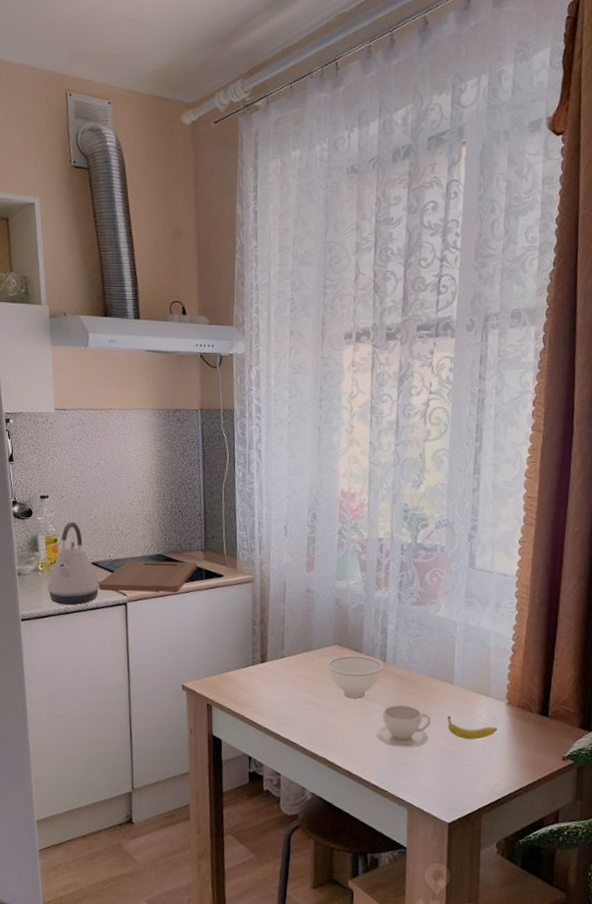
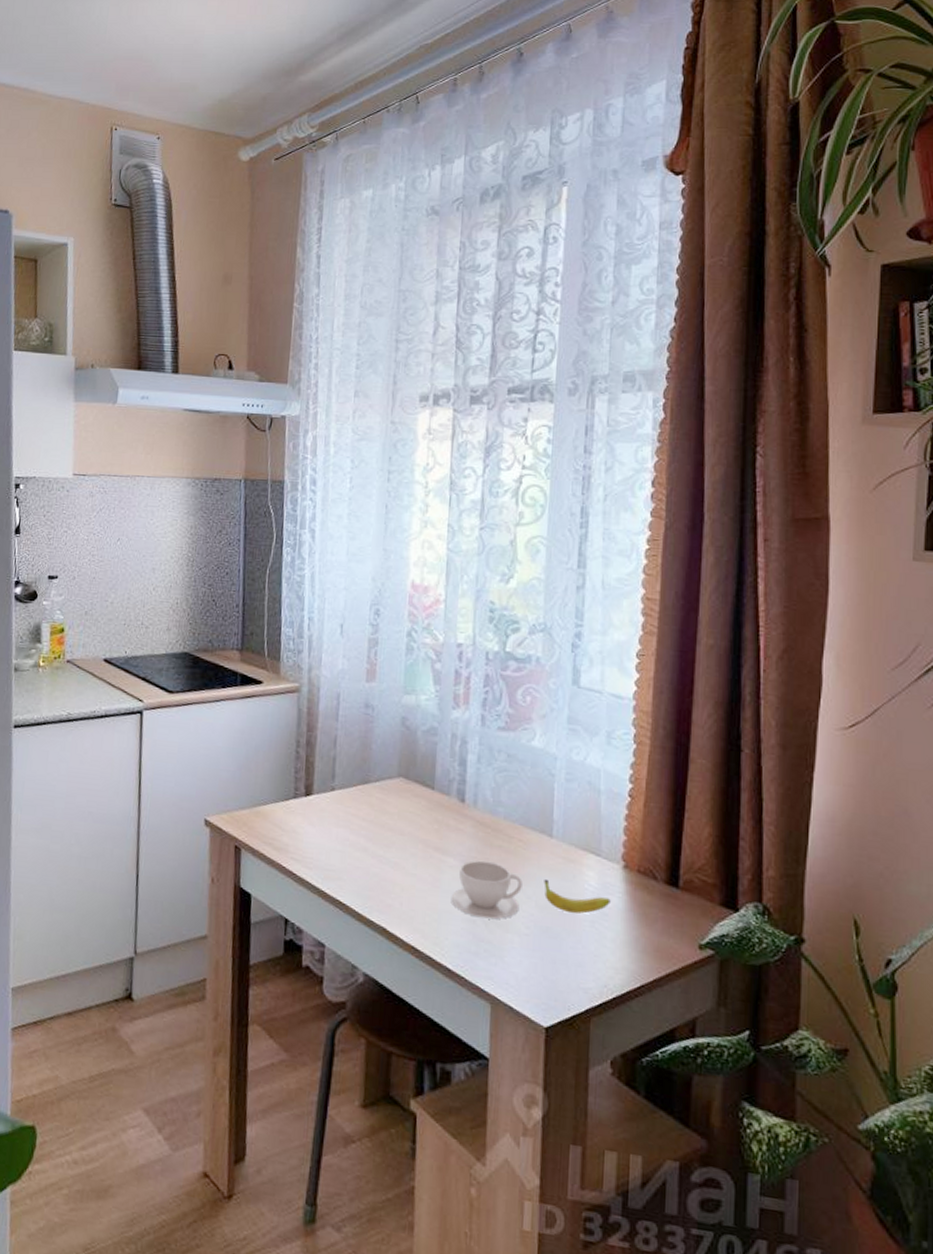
kettle: present [46,521,100,606] -> none [47,608,112,711]
cutting board: present [99,560,198,592] -> none [110,659,232,700]
bowl: present [326,654,383,699] -> none [388,790,461,850]

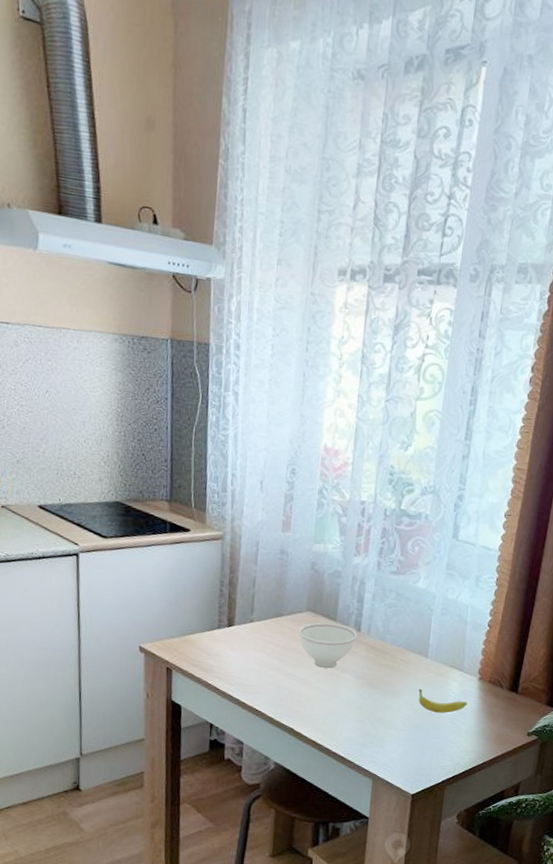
bowl: none [388,790,461,850] -> present [298,622,358,668]
teacup: present [452,860,523,920] -> none [347,675,402,720]

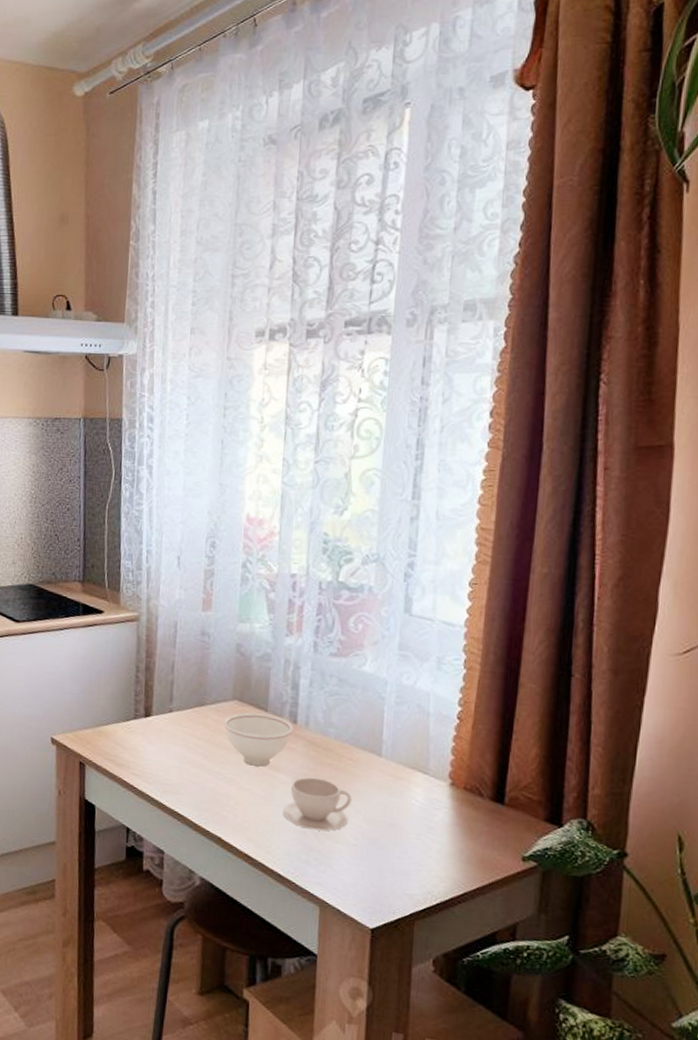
teacup: none [347,675,402,720] -> present [284,776,352,831]
fruit: present [418,688,467,714] -> none [372,794,437,827]

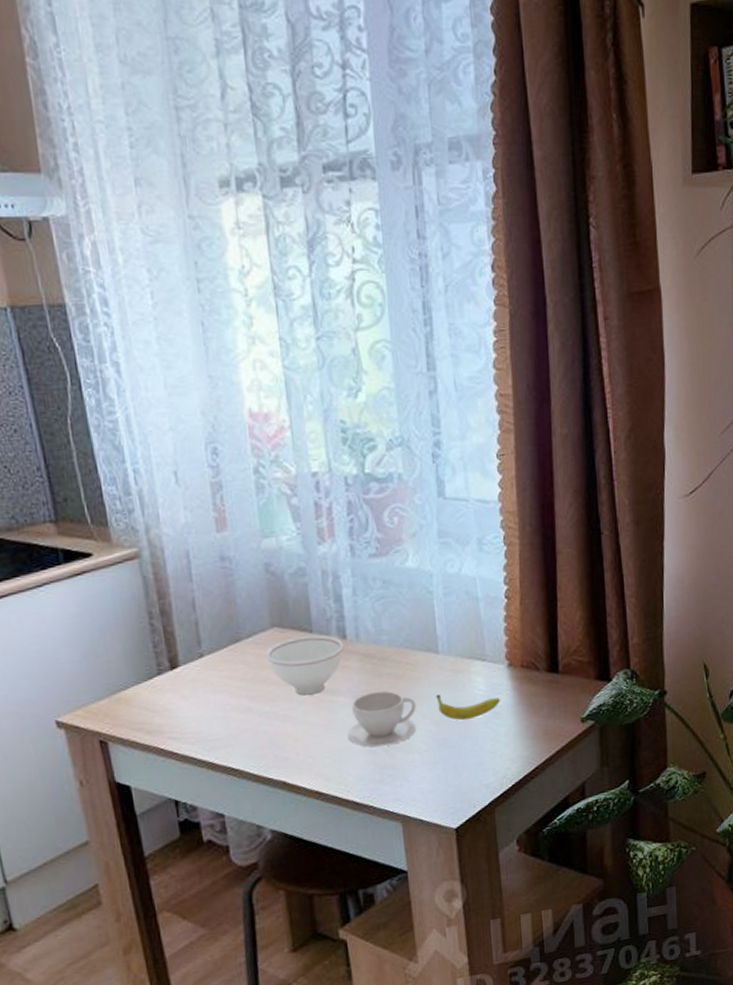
fruit: none [372,794,437,827] -> present [436,694,500,721]

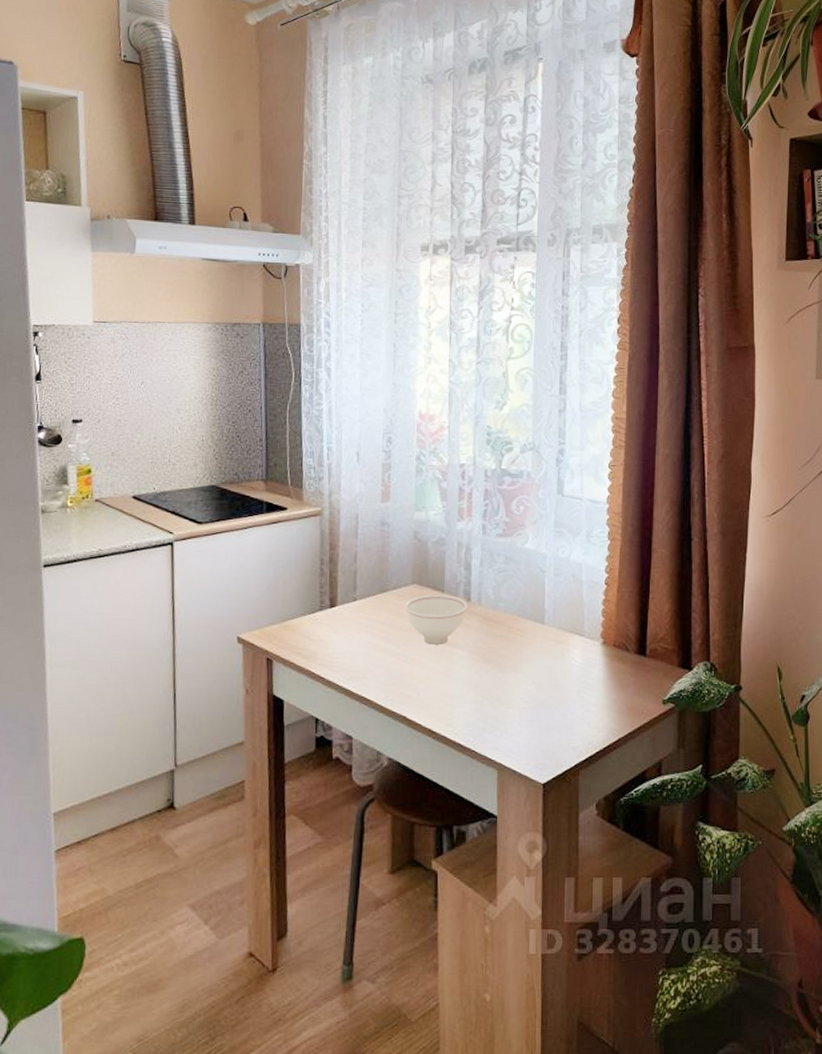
teacup: present [348,690,416,747] -> none [462,649,521,699]
fruit: present [436,694,500,721] -> none [538,659,593,687]

